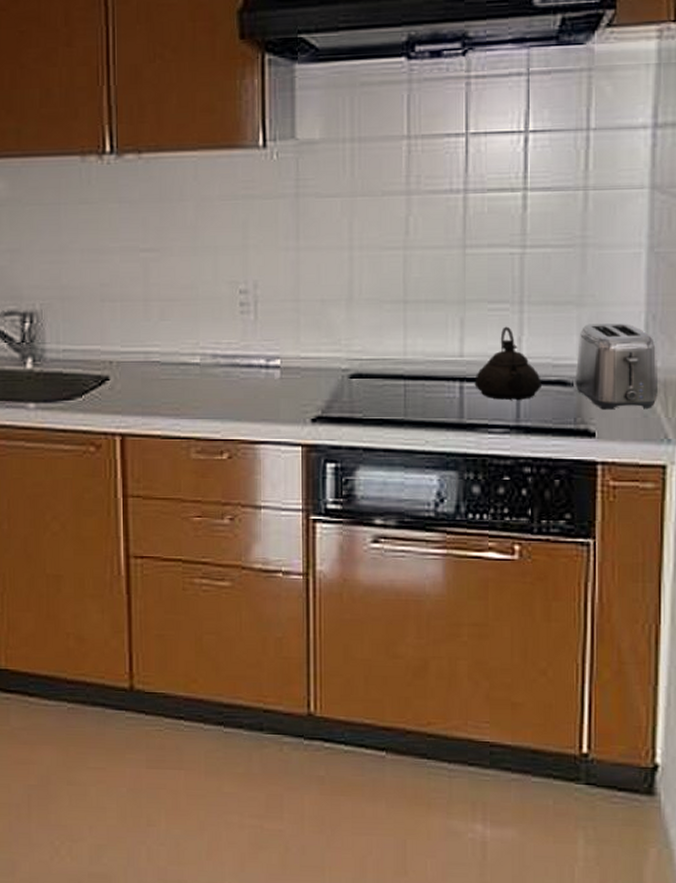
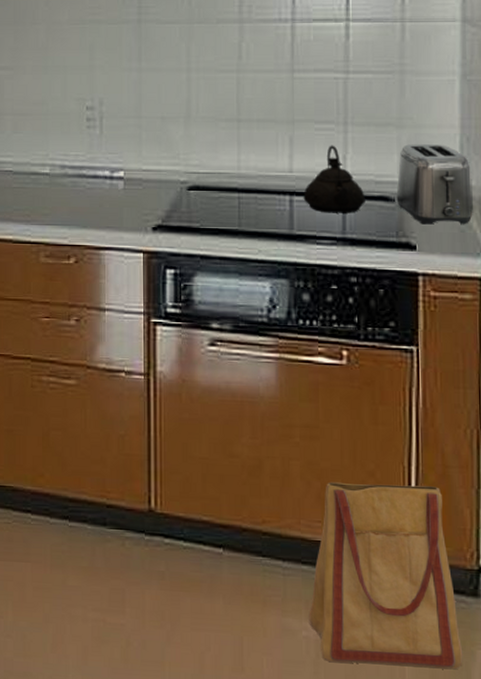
shopping bag: none [475,681,635,868] -> present [309,482,463,670]

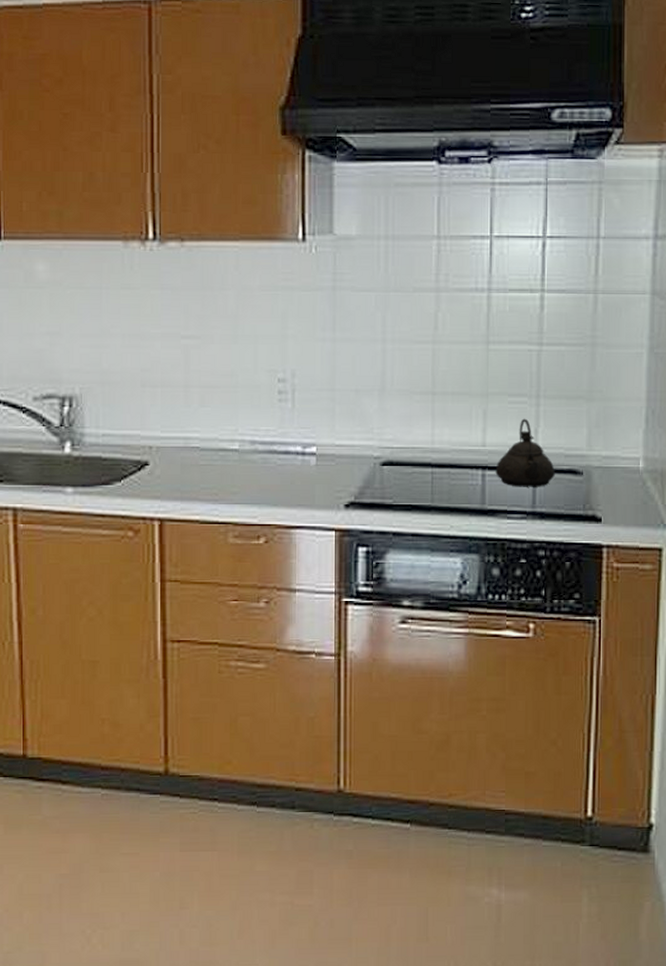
shopping bag: present [309,482,463,670] -> none [491,751,632,925]
toaster: present [396,144,473,225] -> none [584,417,655,497]

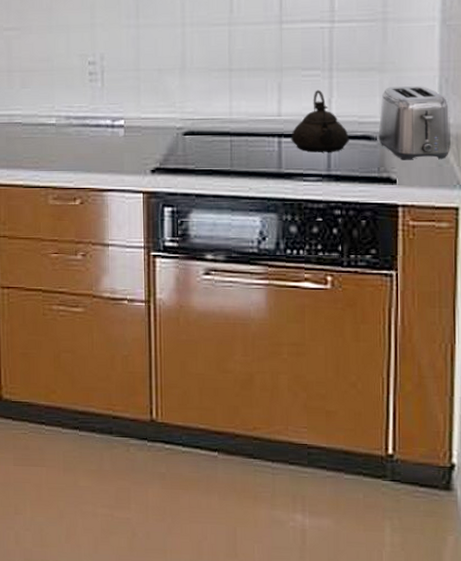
toaster: none [584,417,655,497] -> present [378,86,451,160]

